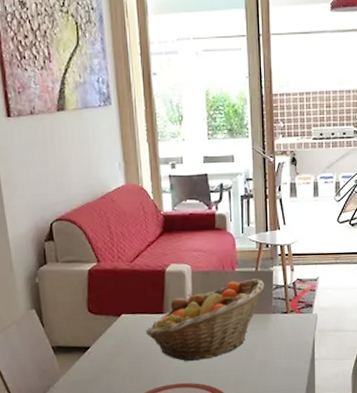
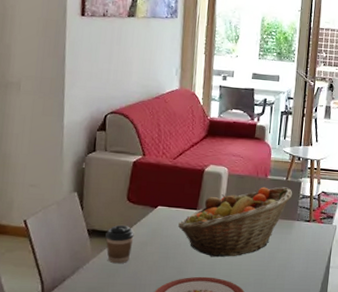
coffee cup: none [71,337,101,379] -> present [105,224,134,264]

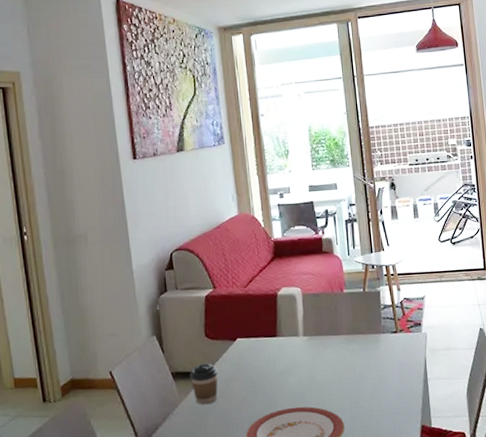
fruit basket: present [178,187,293,258] -> none [260,299,373,385]

